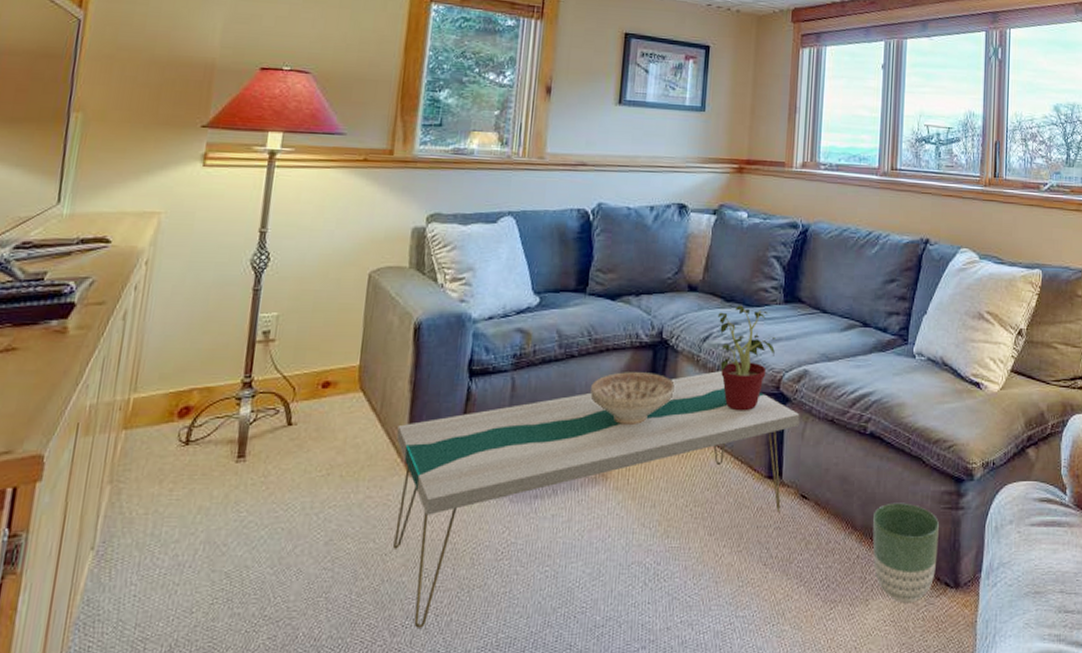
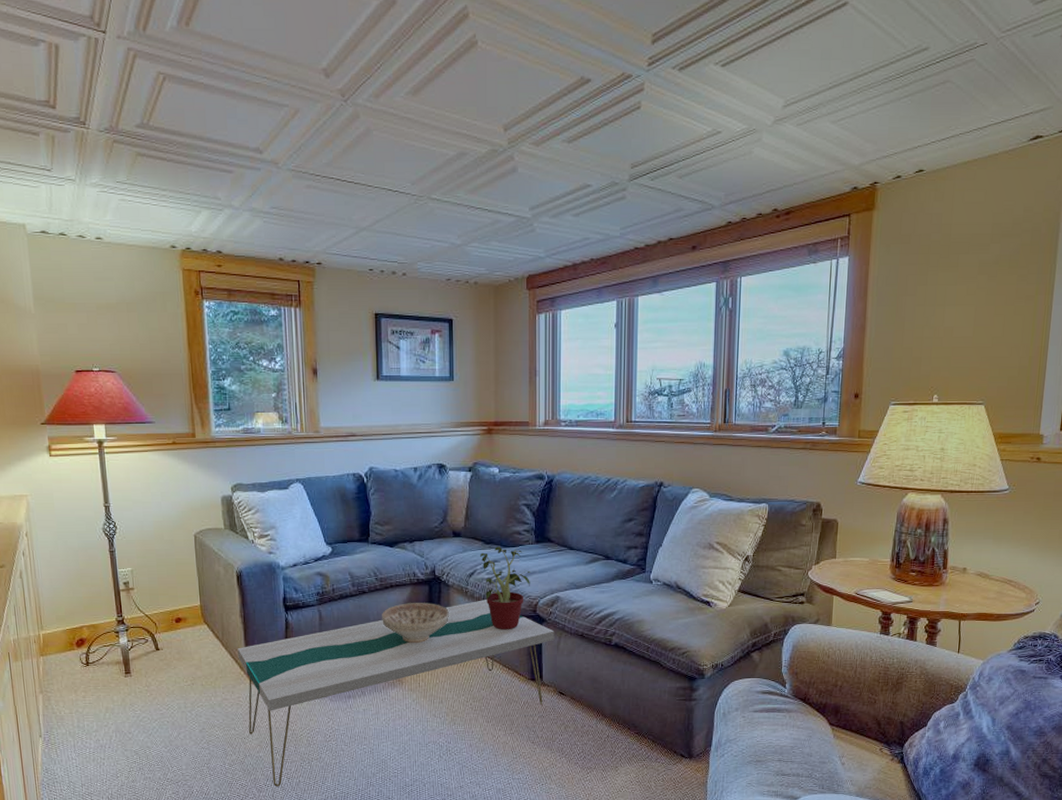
planter: present [872,502,939,602] -> none [620,696,675,769]

